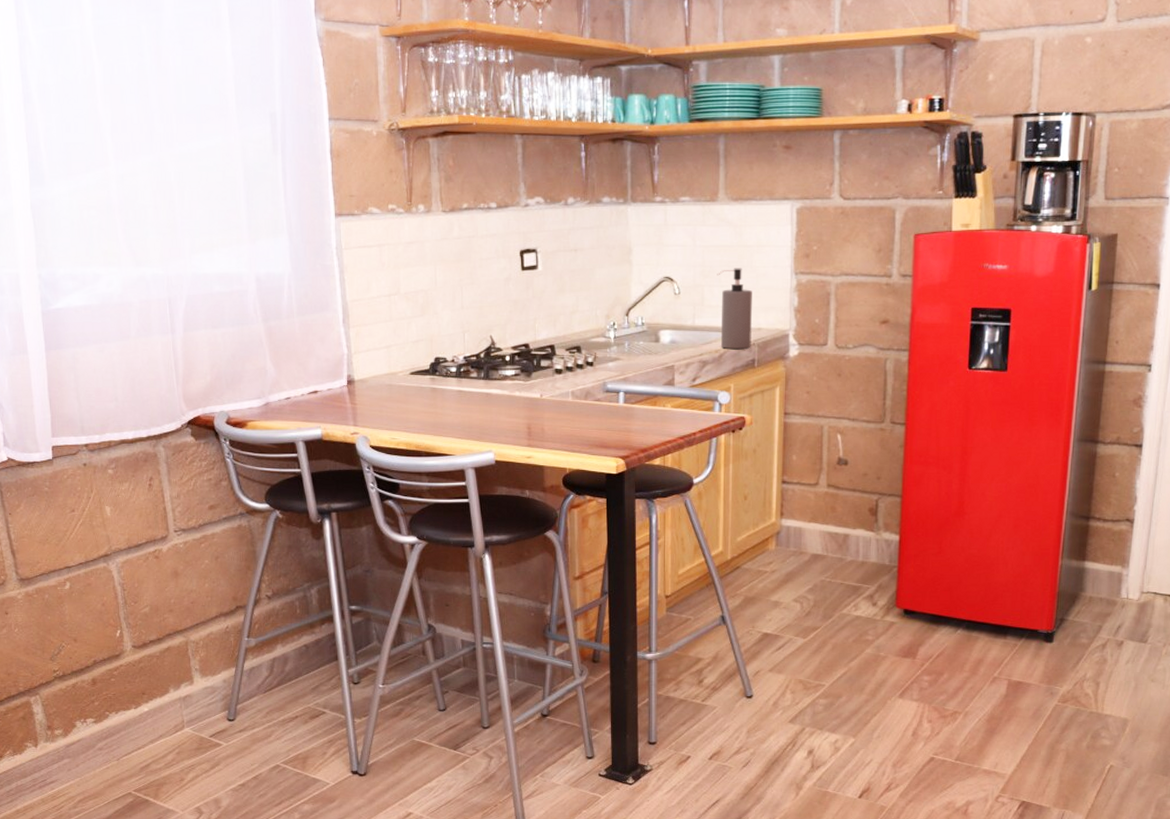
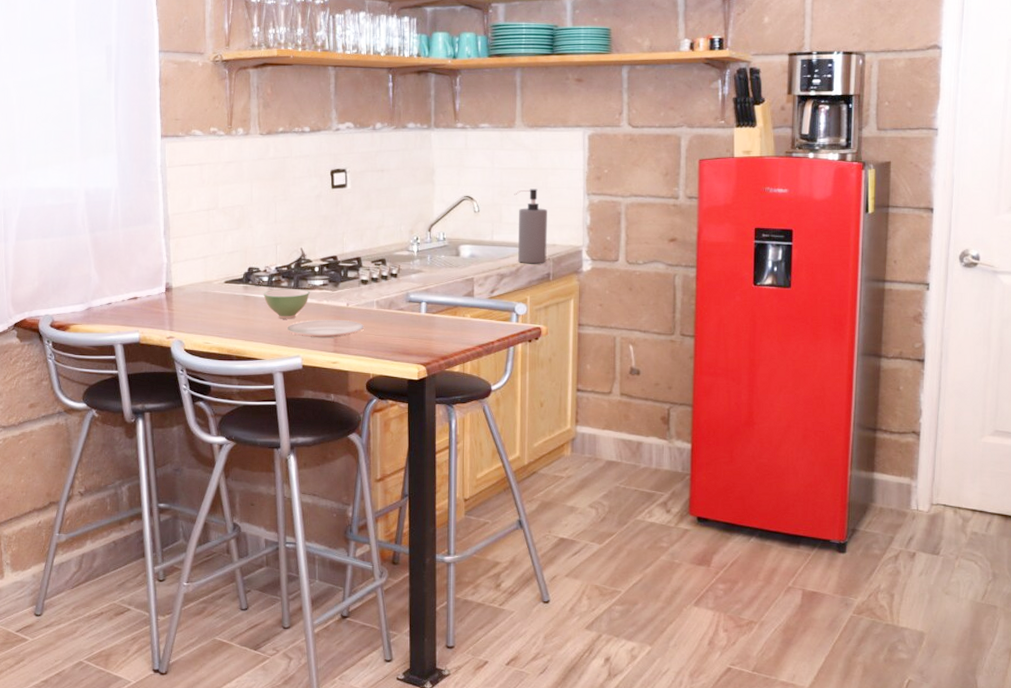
bowl: none [451,380,502,412] -> present [263,289,311,319]
plate: none [478,411,559,432] -> present [287,319,364,338]

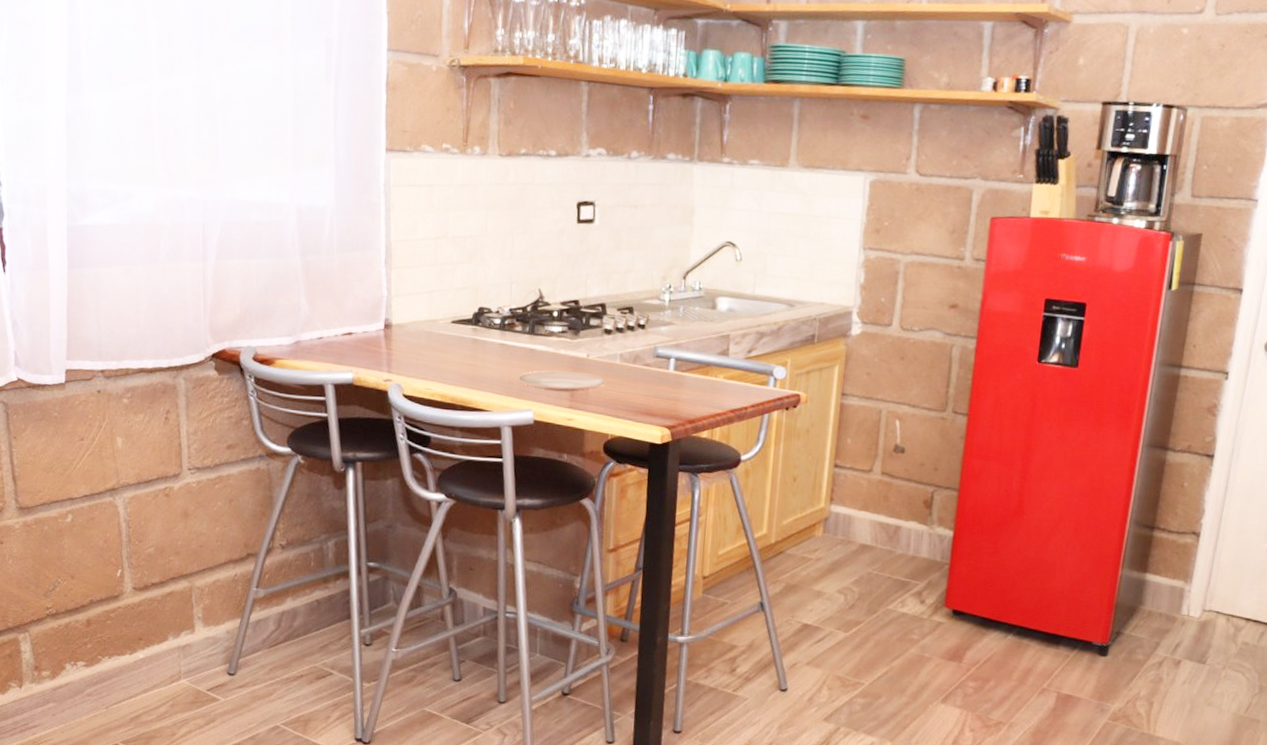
bowl: present [263,289,311,319] -> none [494,333,547,368]
soap dispenser: present [514,188,547,264] -> none [781,238,818,323]

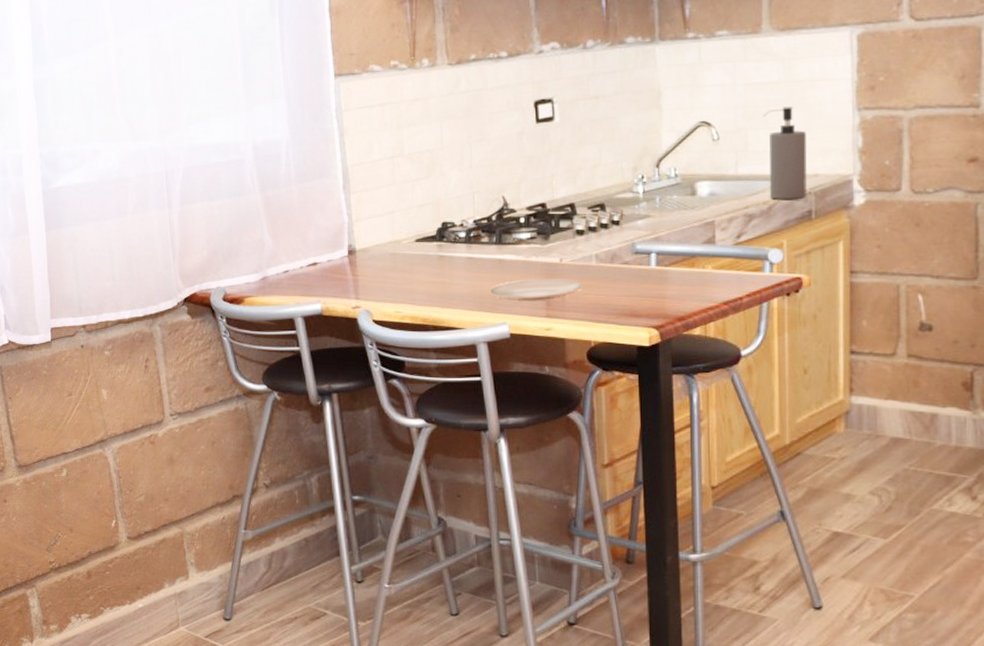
soap dispenser: none [781,238,818,323] -> present [762,106,807,200]

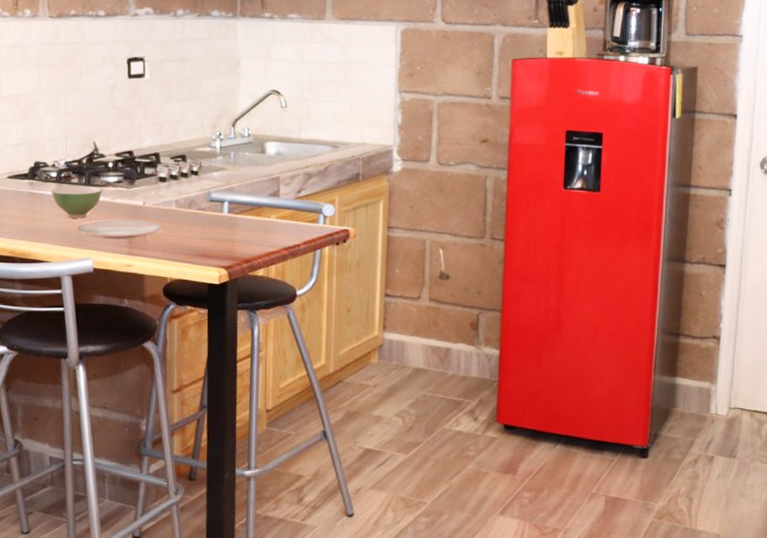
bowl: none [460,245,516,281] -> present [51,185,104,219]
soap dispenser: present [762,106,807,200] -> none [323,84,358,163]

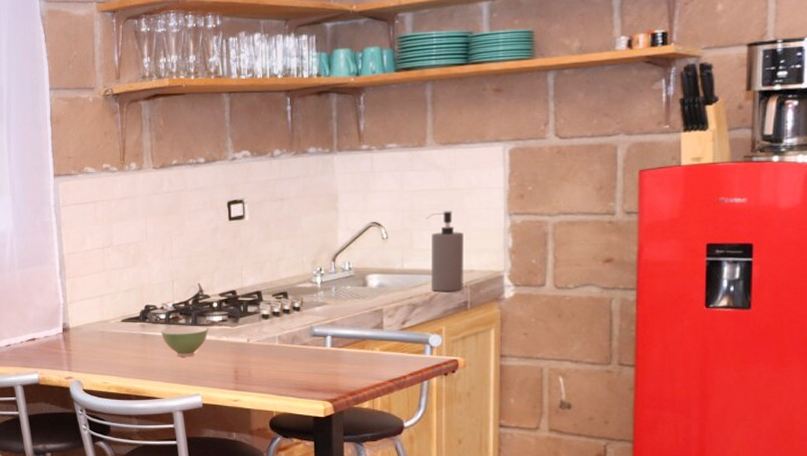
plate: present [77,219,162,240] -> none [186,356,266,376]
soap dispenser: none [323,84,358,163] -> present [426,211,463,292]

